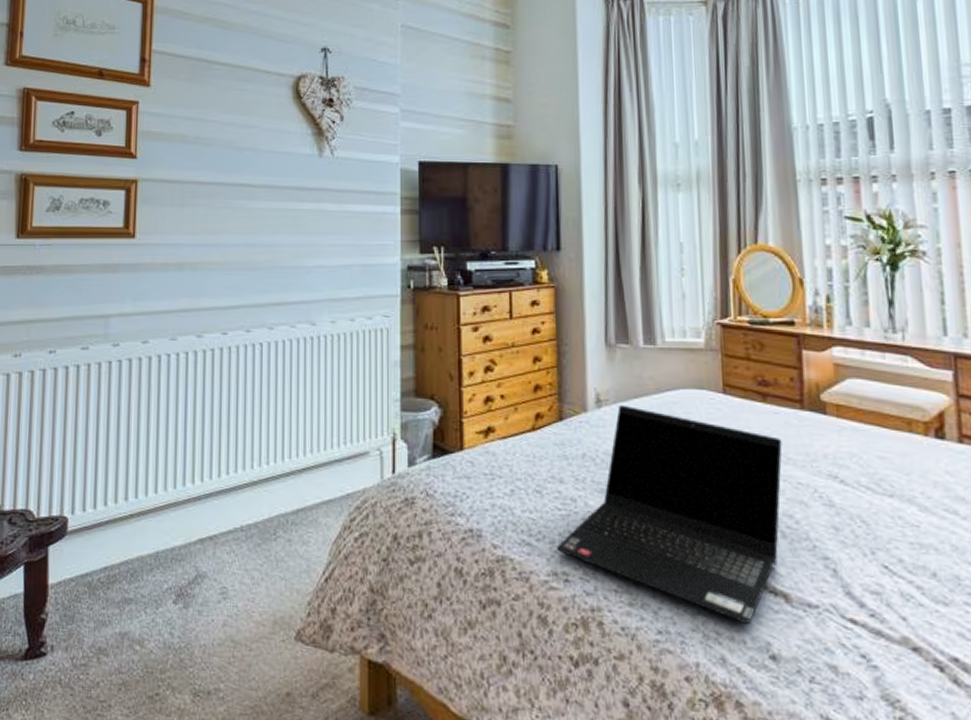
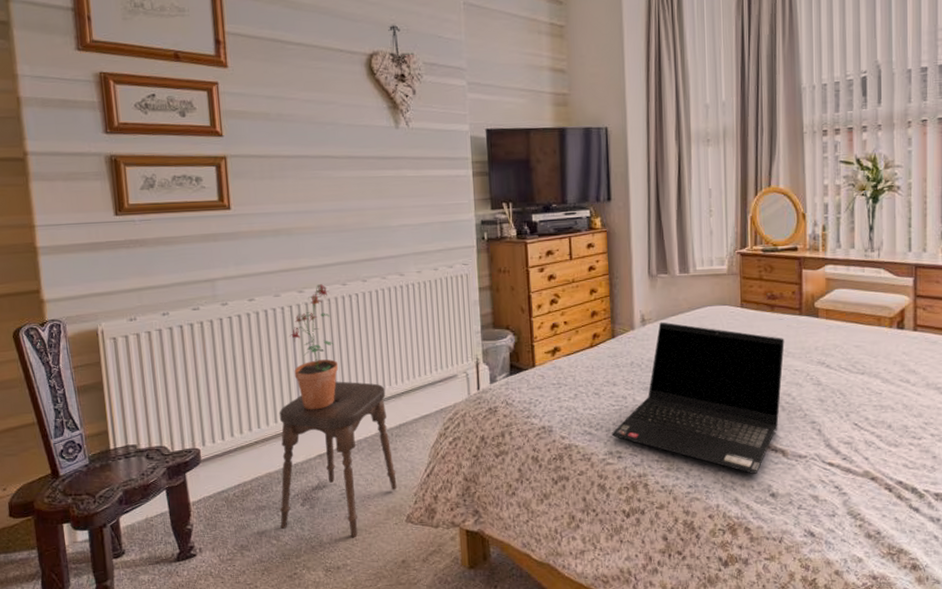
stool: none [146,448,288,655] -> present [279,381,397,538]
potted plant: none [181,329,233,482] -> present [289,284,339,410]

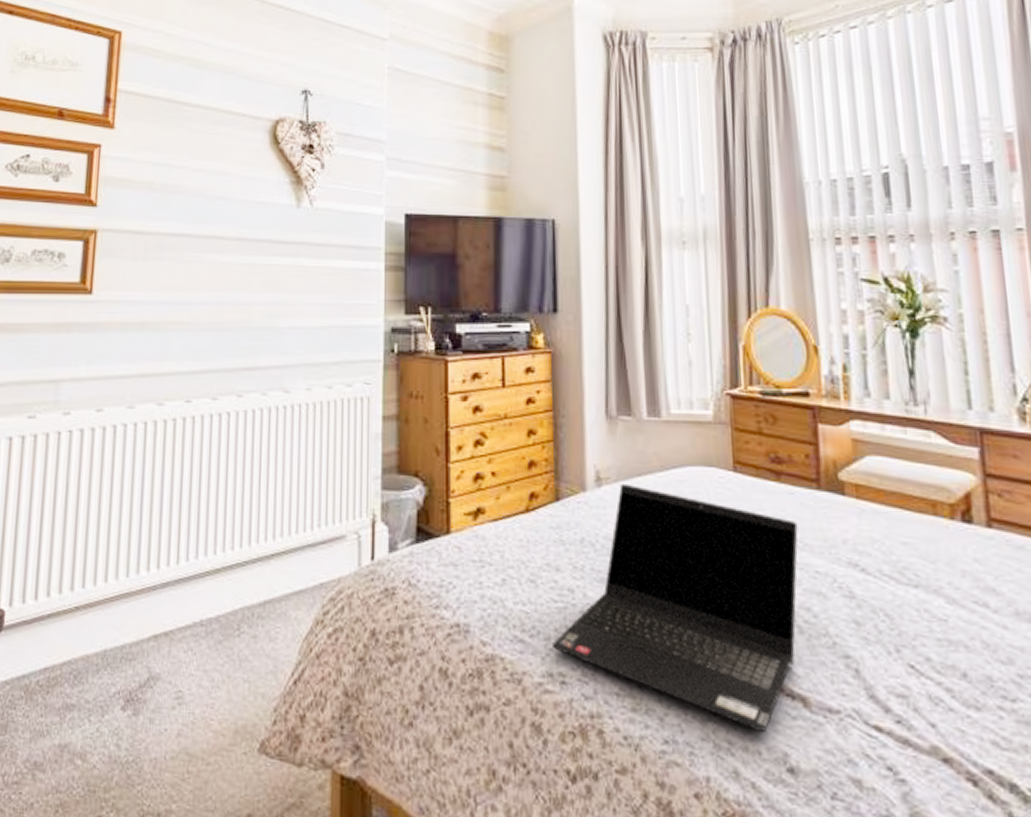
stool: present [279,381,397,538] -> none [90,530,253,770]
potted plant: present [289,284,339,410] -> none [138,396,195,569]

